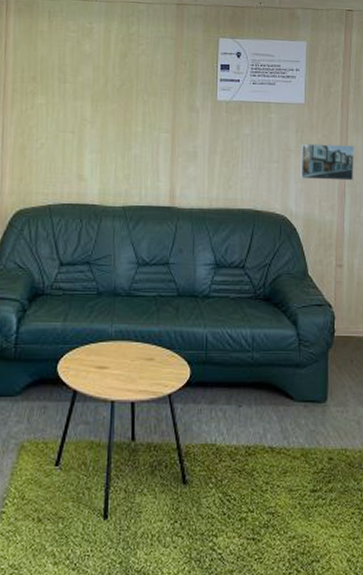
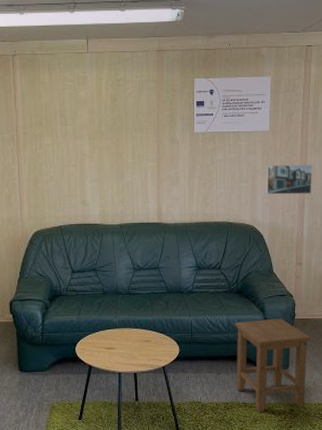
stool: none [260,334,354,460] -> present [234,318,311,412]

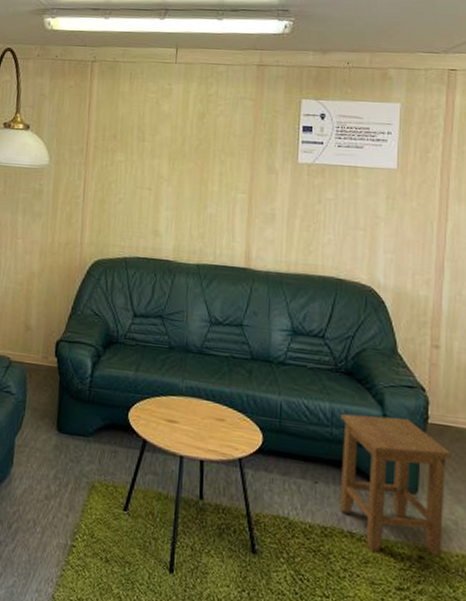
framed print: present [265,164,313,195] -> none [389,211,457,255]

